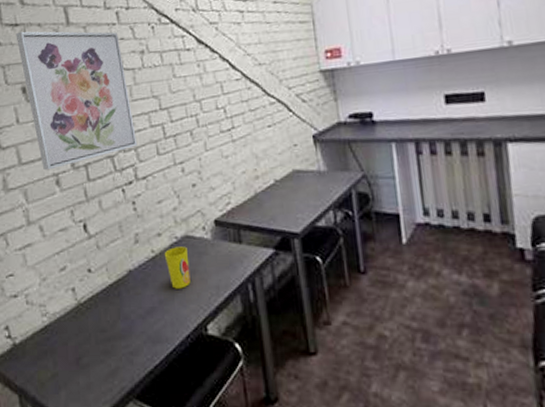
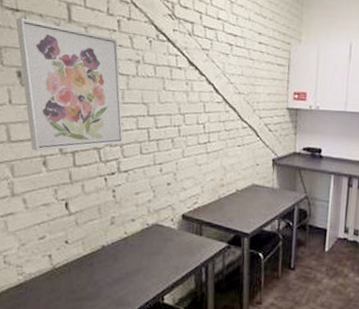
cup: present [164,246,191,289] -> none [135,232,156,266]

